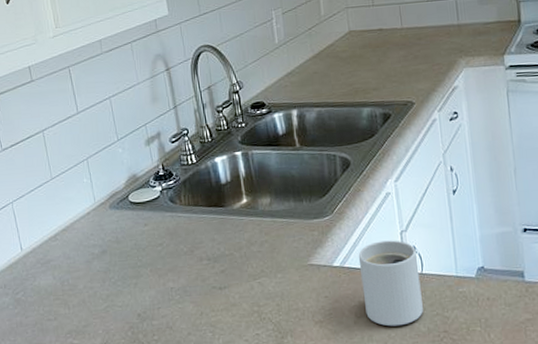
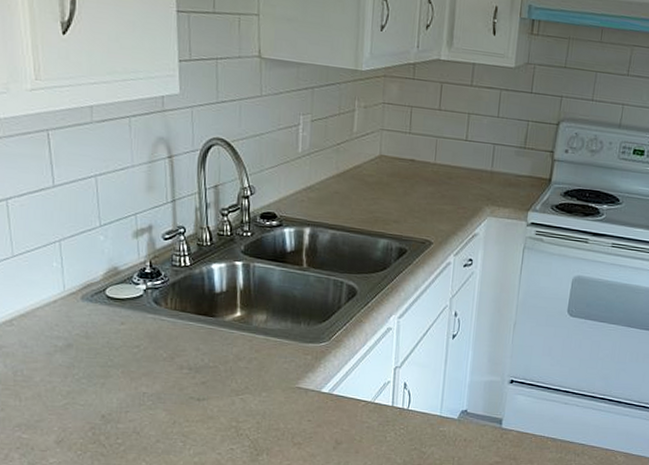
mug: present [358,240,423,327] -> none [346,373,407,456]

